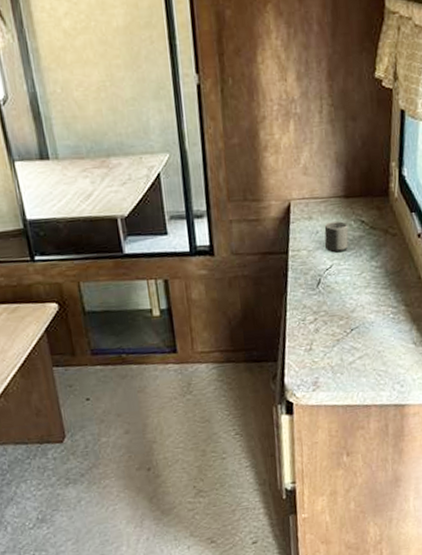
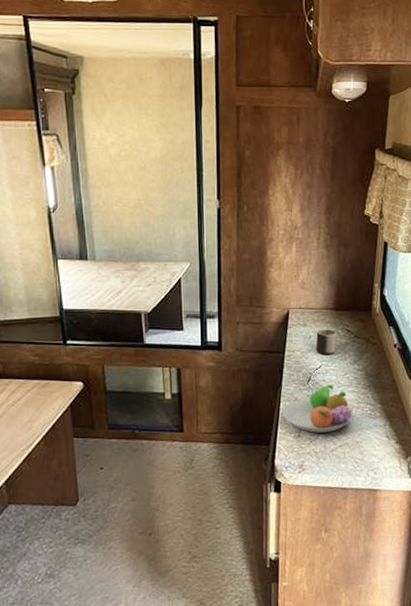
fruit bowl: none [289,286,373,344] -> present [282,384,353,433]

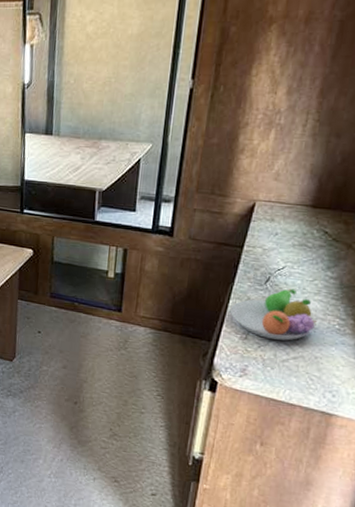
mug: present [315,329,337,354] -> none [281,227,310,256]

